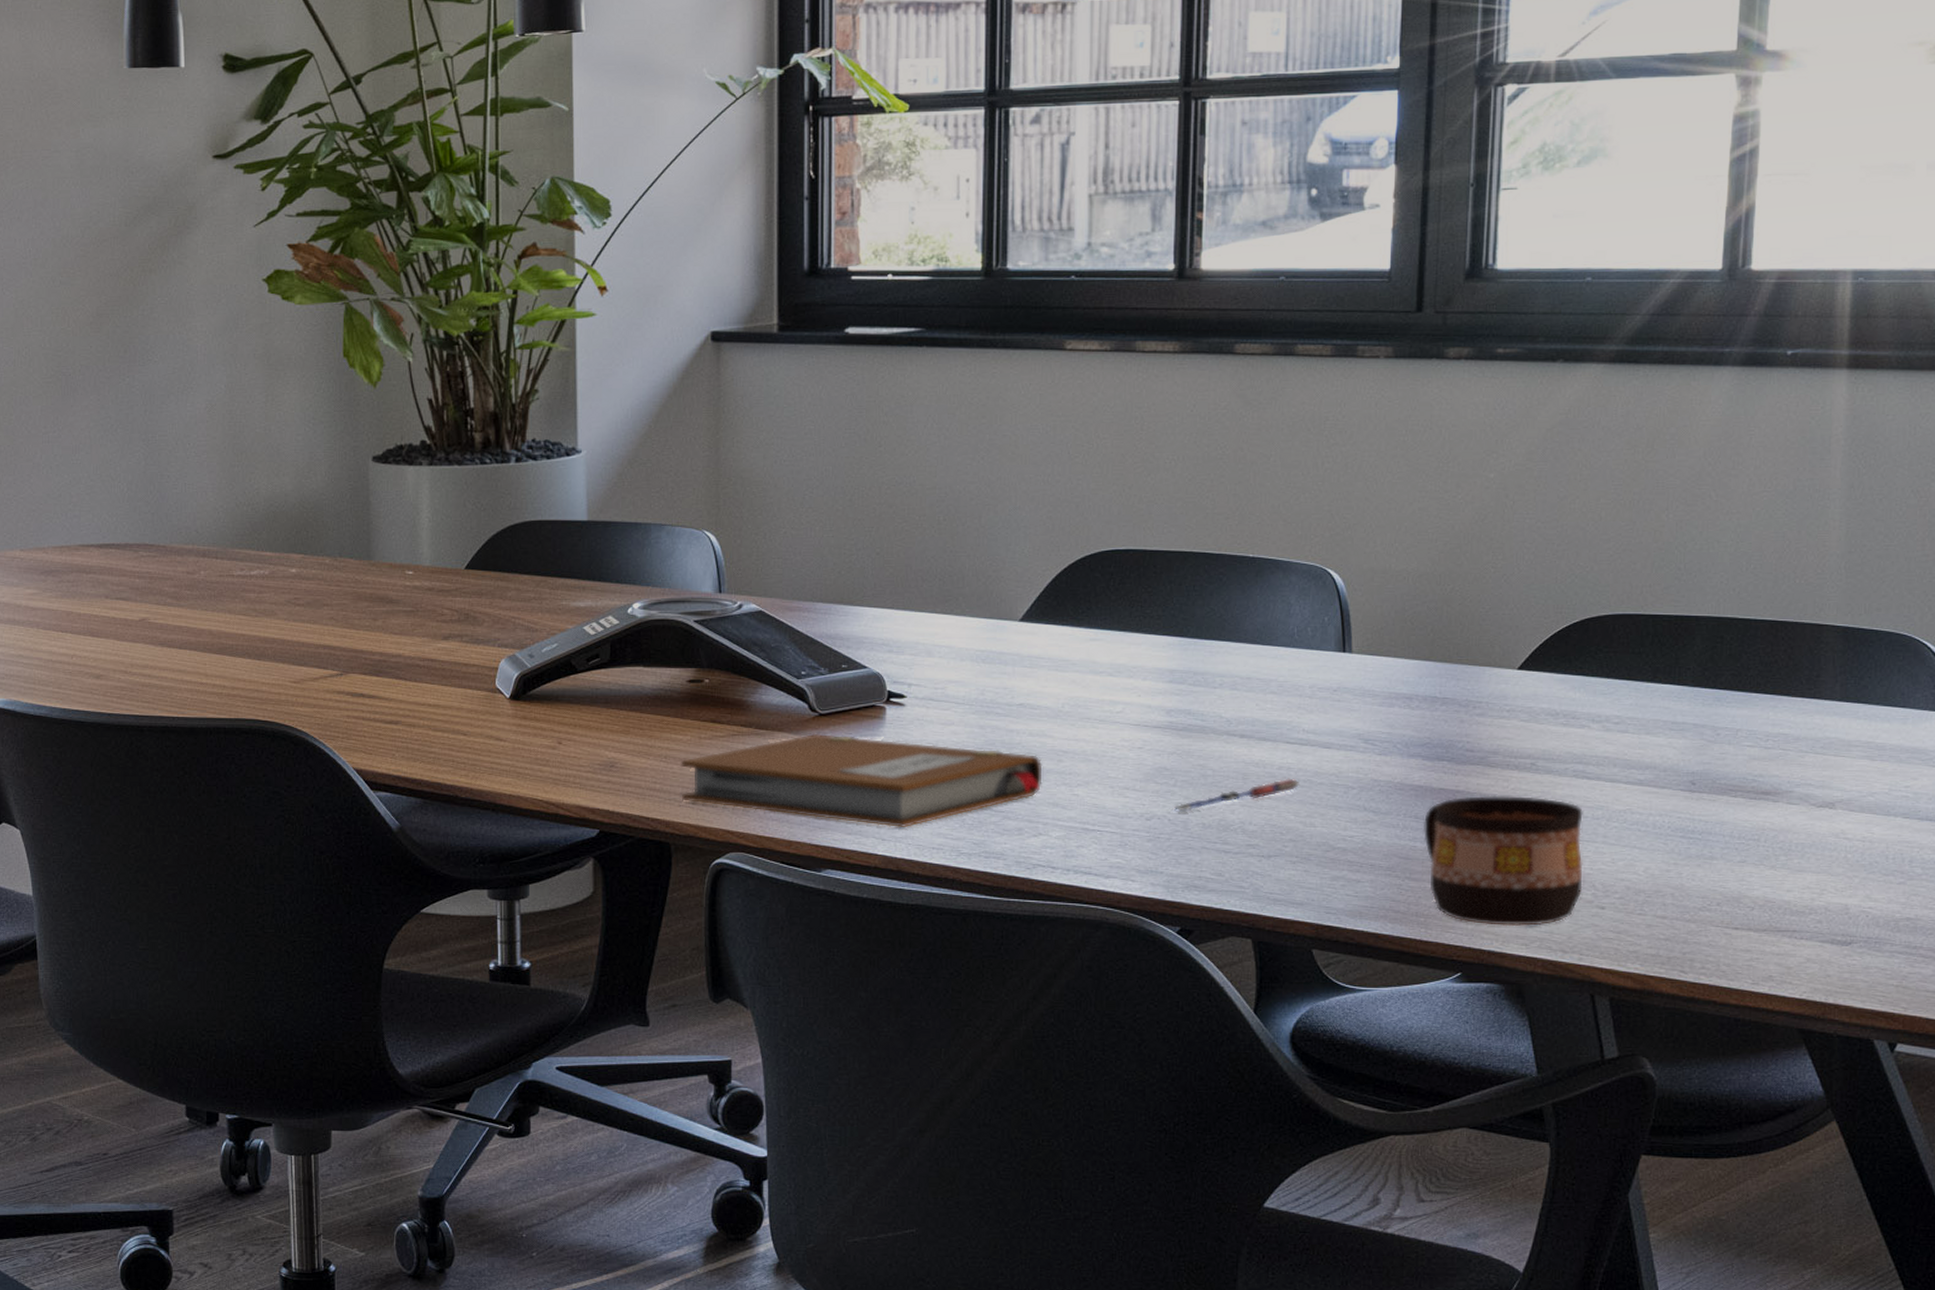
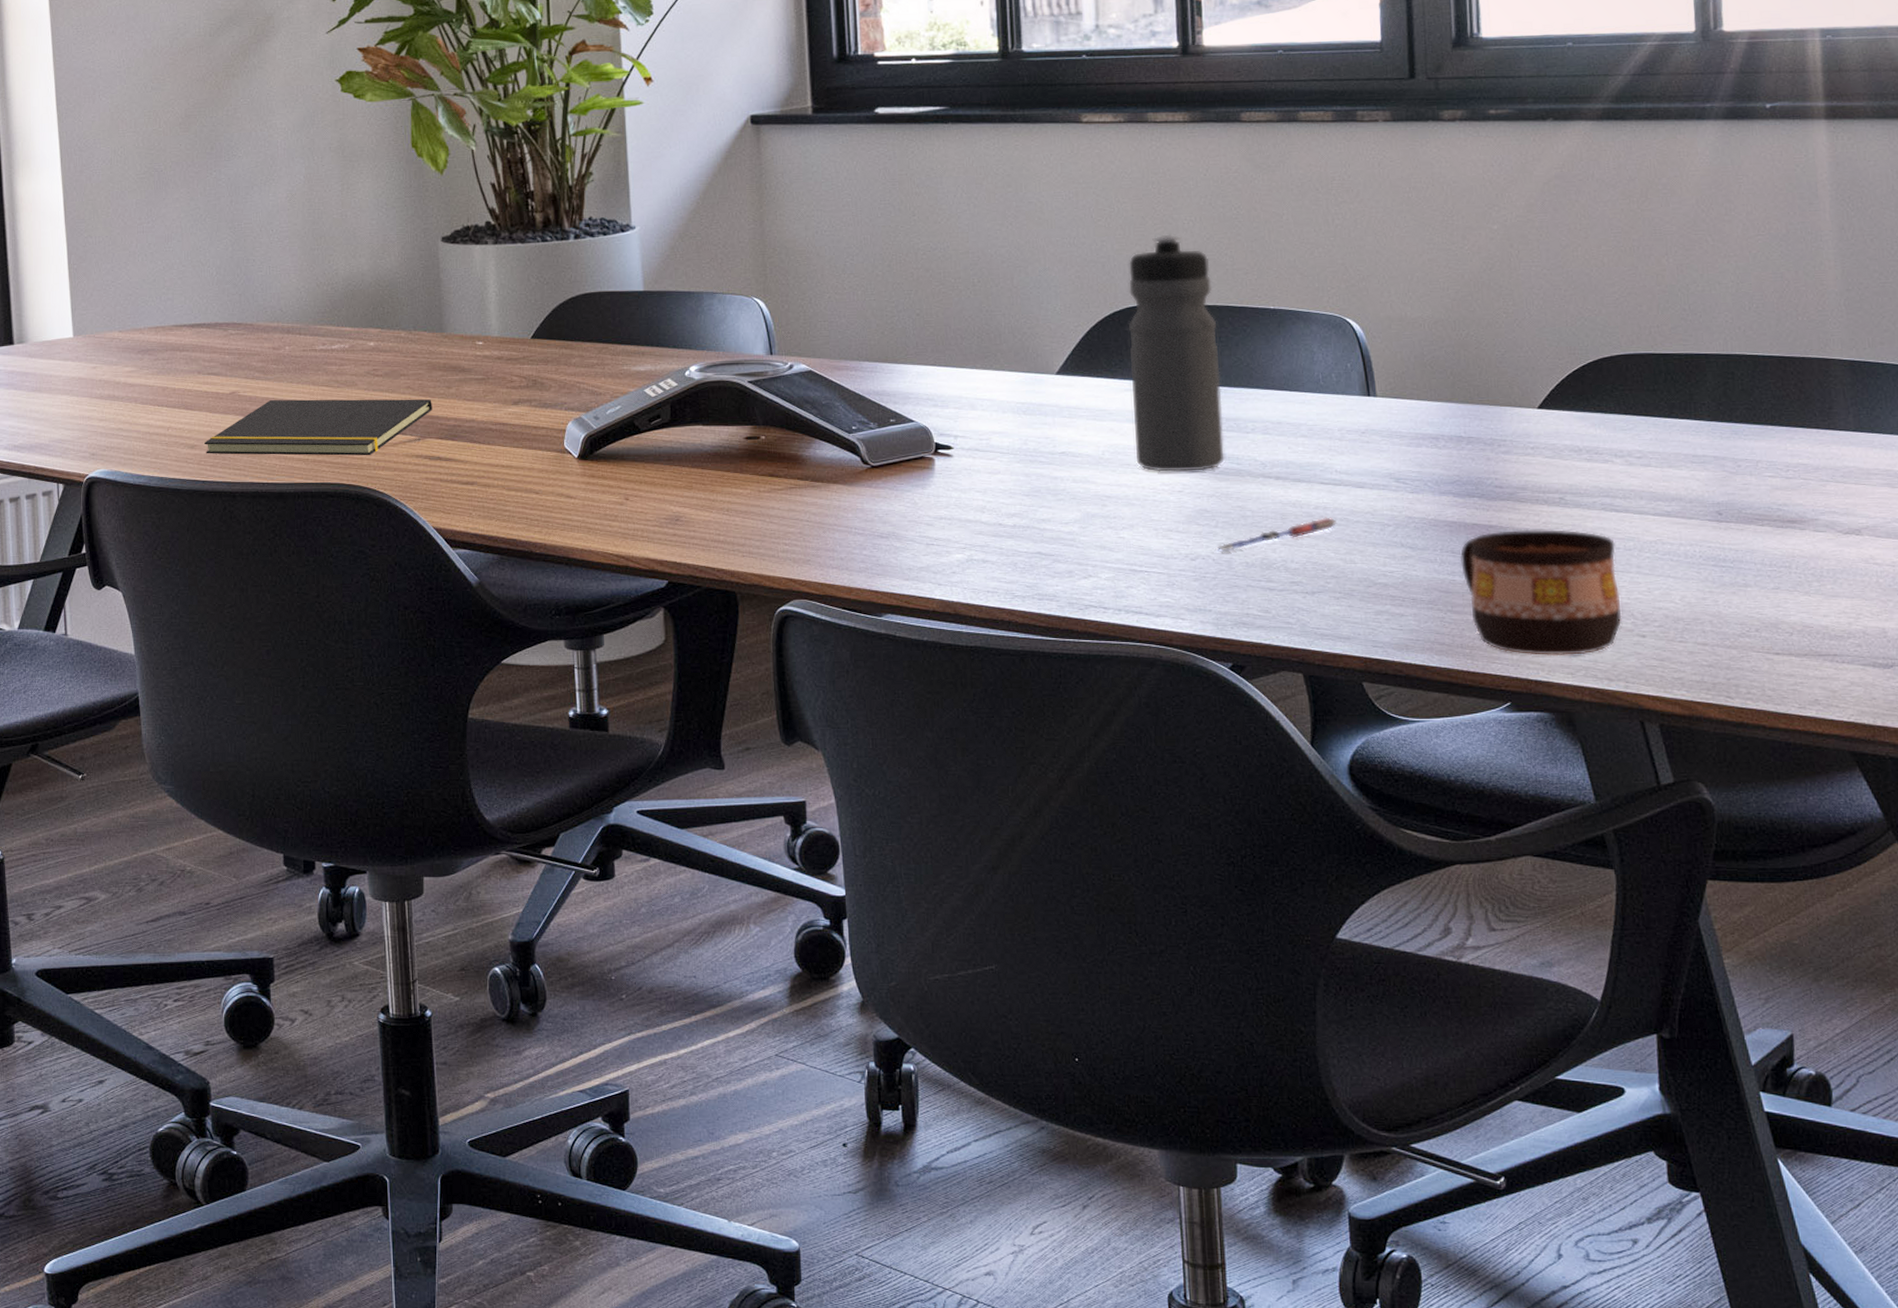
notepad: none [111,628,357,690] -> present [204,399,432,456]
notebook: present [681,733,1043,828] -> none [743,484,1089,573]
water bottle: none [1098,474,1192,727] -> present [1128,234,1225,472]

